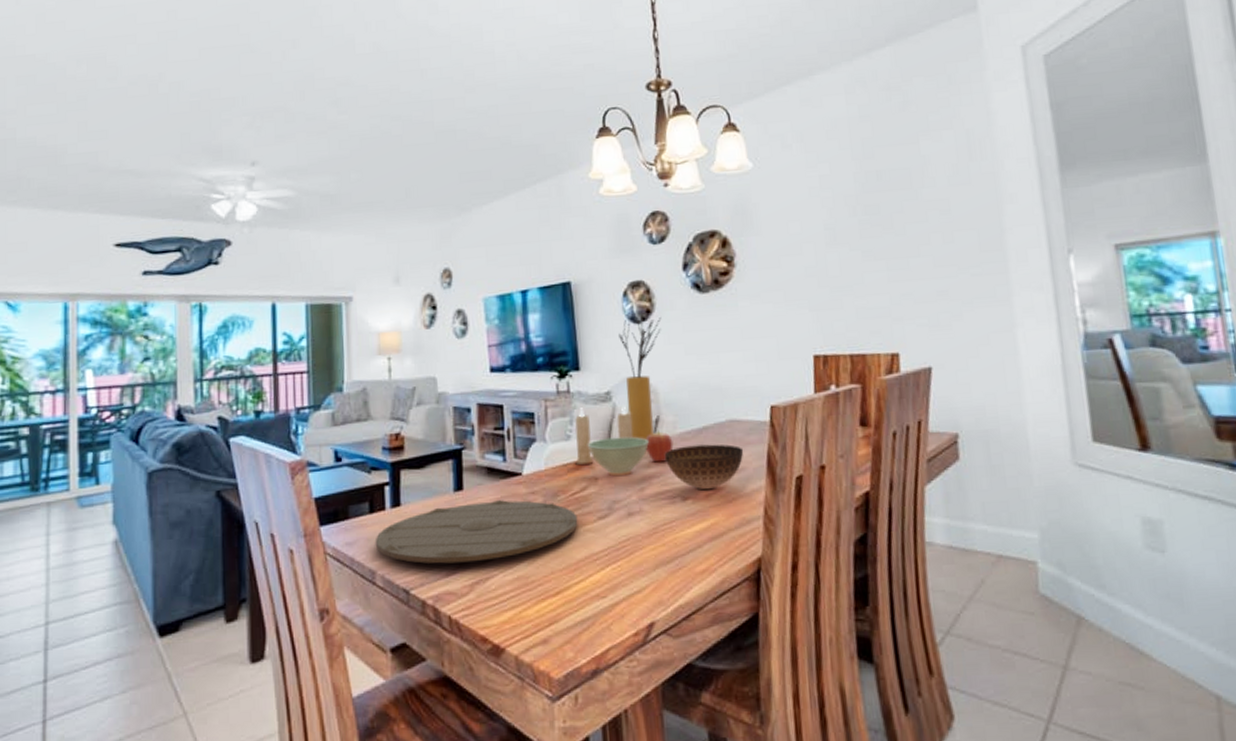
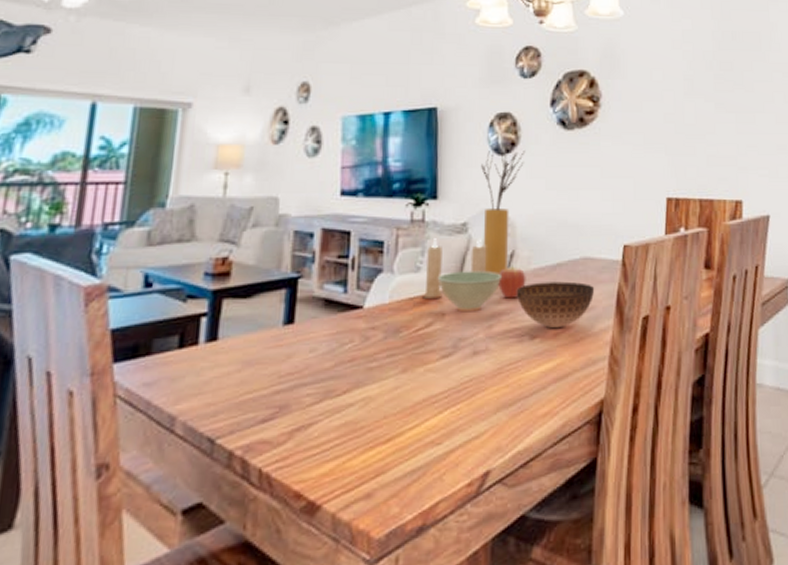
placemat: present [375,500,578,564] -> none [179,335,419,408]

